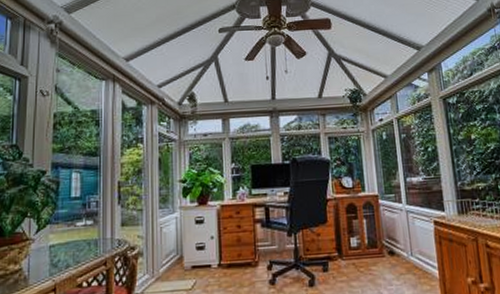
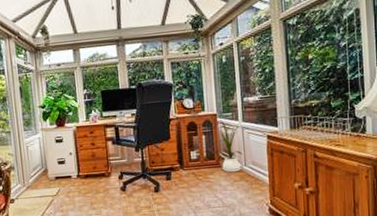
house plant: none [381,202,408,264] -> present [219,120,243,173]

